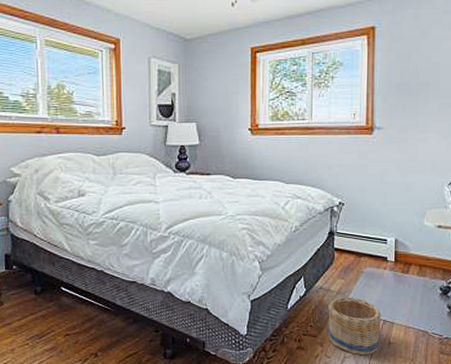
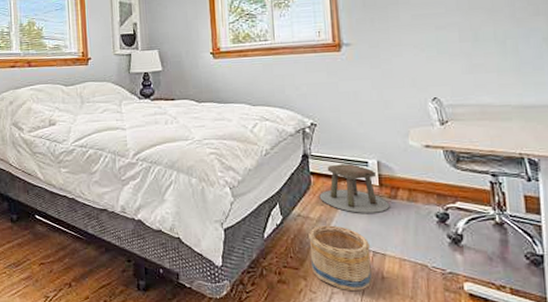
stool: none [341,241,402,286] -> present [319,164,390,213]

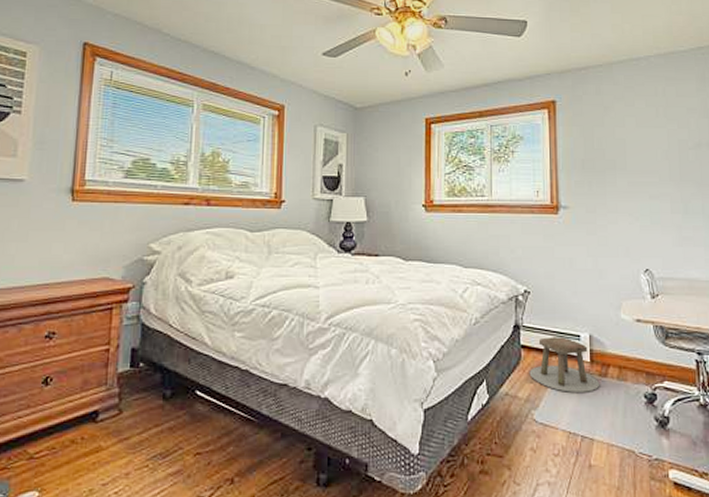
basket: present [308,225,372,292] -> none [516,406,579,482]

